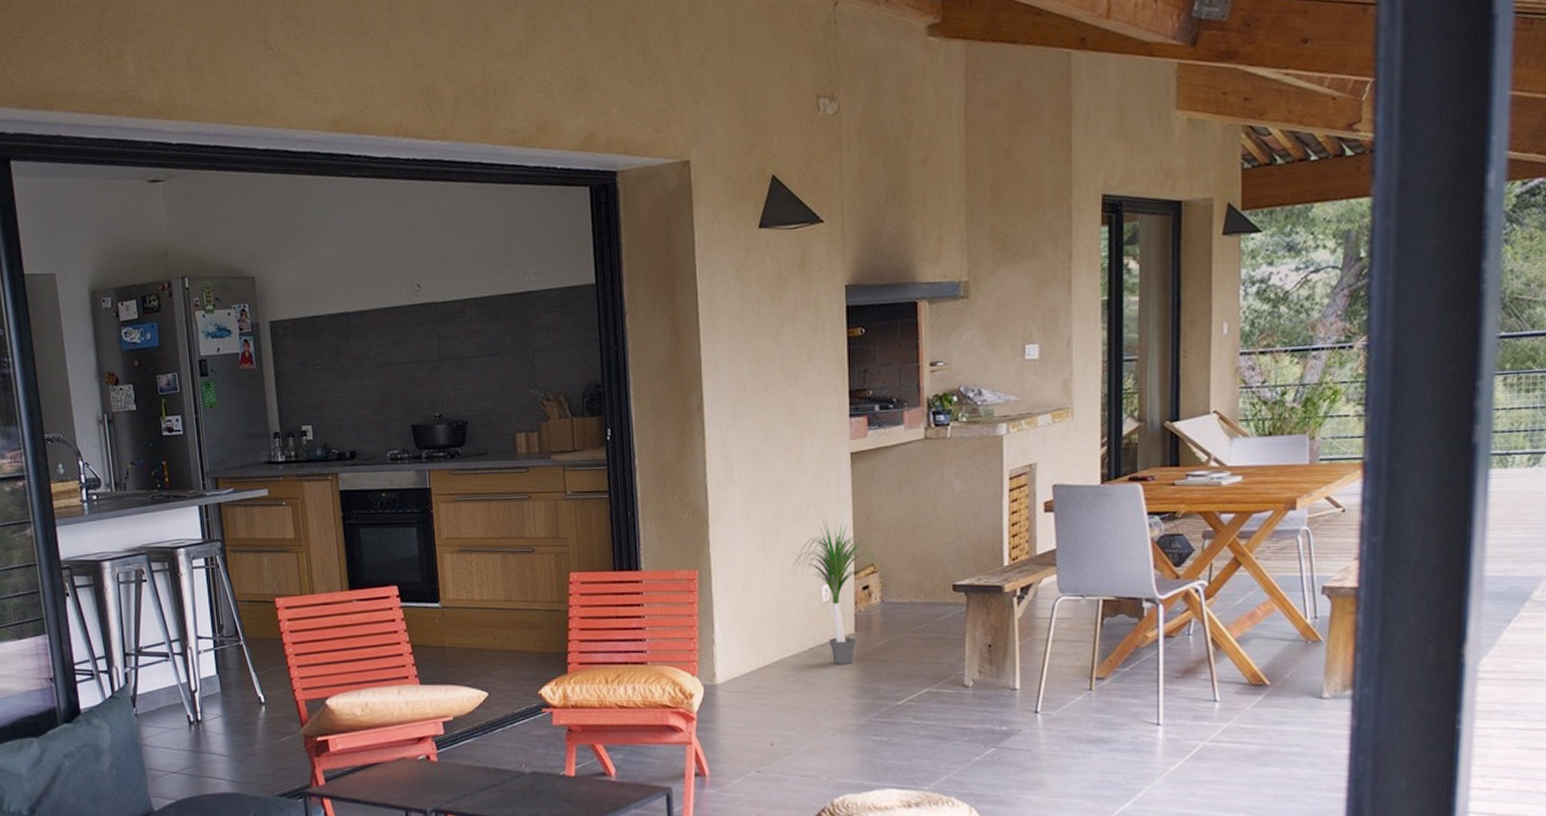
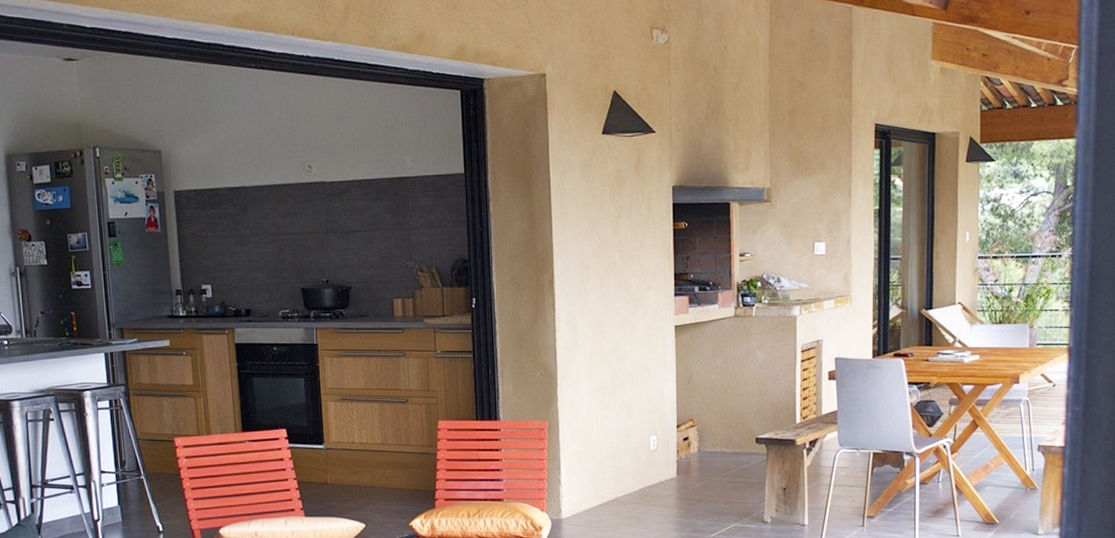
potted plant: present [788,519,885,664] -> none [623,381,702,503]

